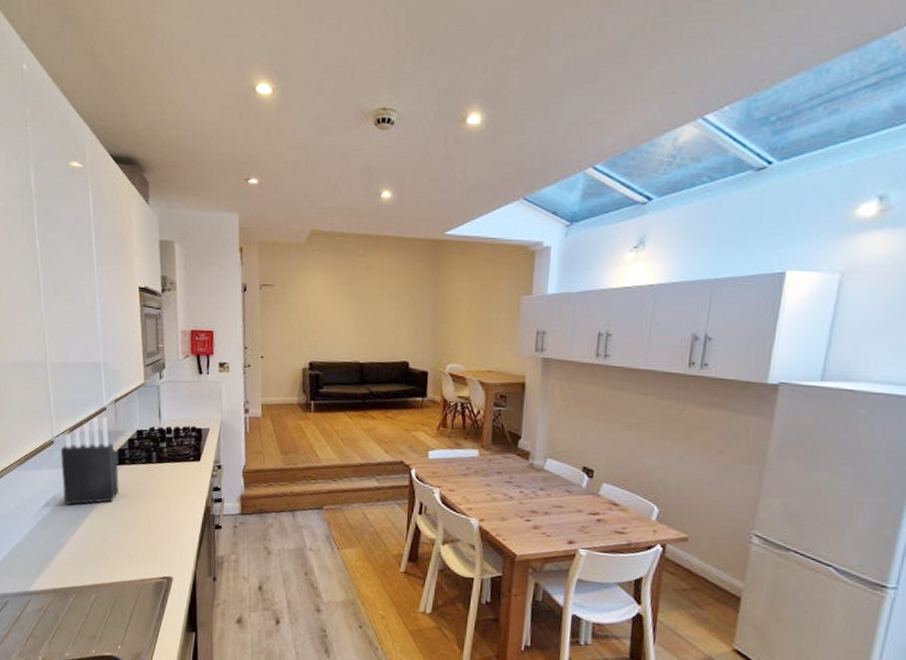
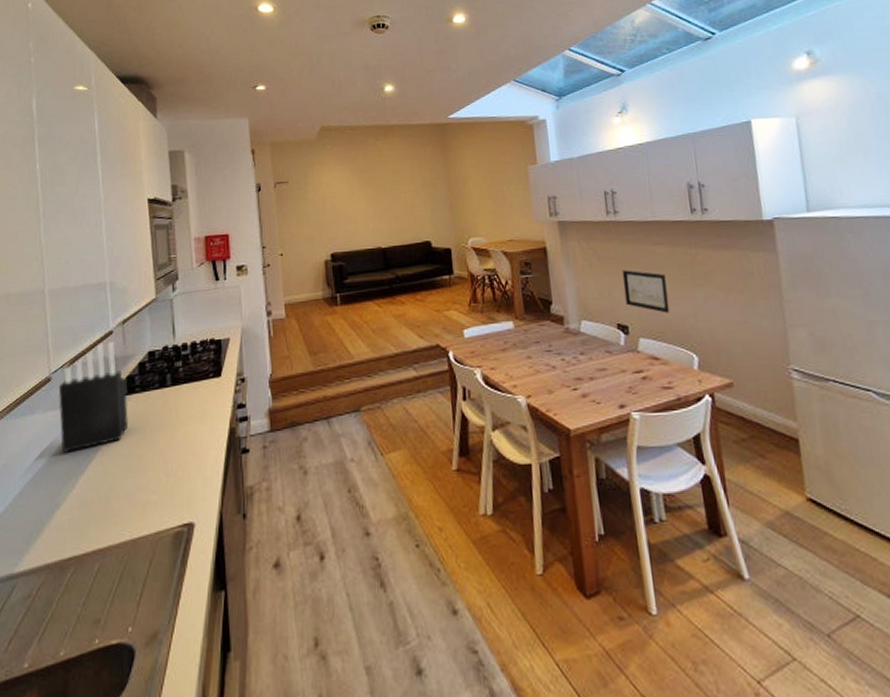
wall art: none [596,415,644,464] -> present [621,270,670,313]

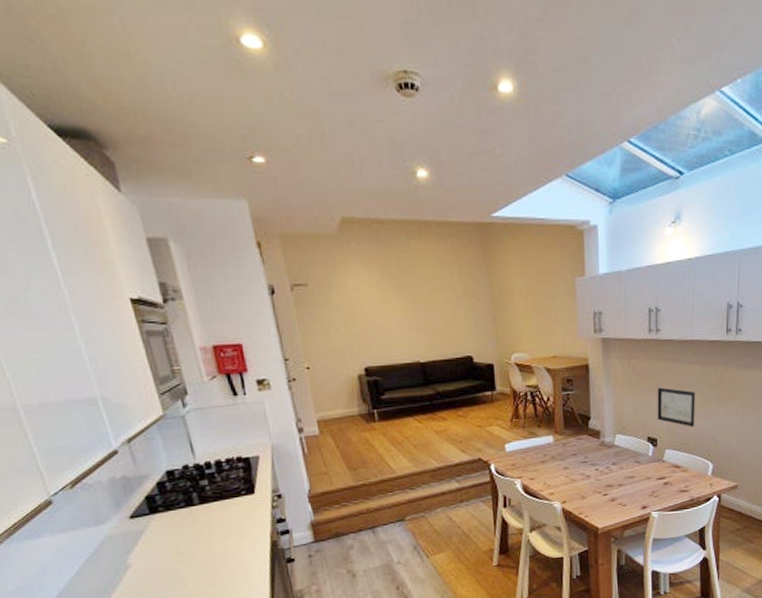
knife block: present [58,342,128,453] -> none [63,462,157,572]

